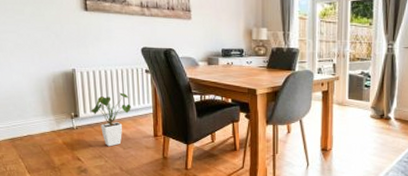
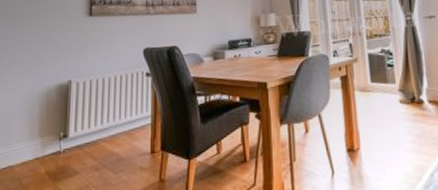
house plant: present [91,92,131,147] -> none [82,102,127,172]

